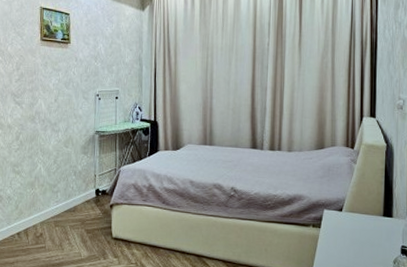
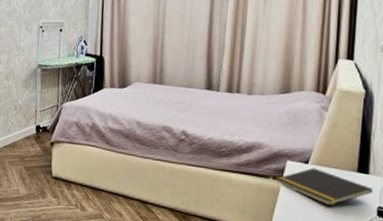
notepad: none [315,215,397,248] -> present [275,168,374,206]

